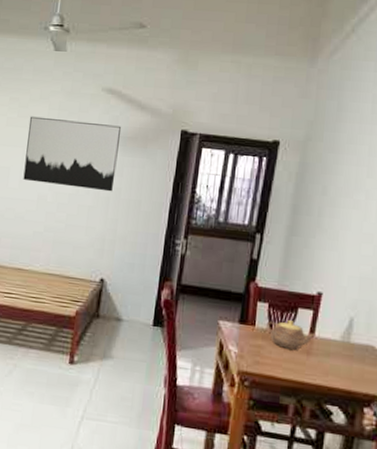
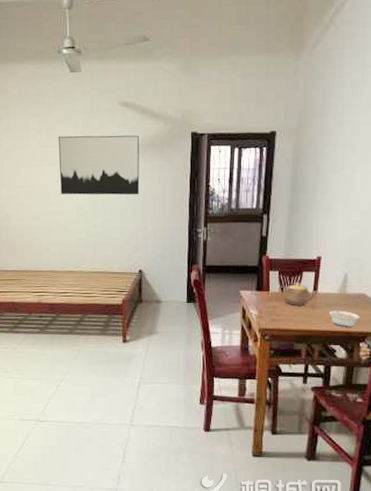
legume: none [326,357,366,386] -> present [328,307,360,327]

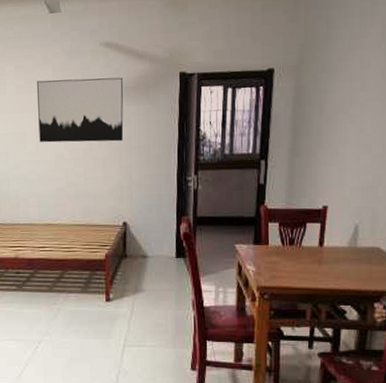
teapot: present [278,283,319,305] -> none [278,235,326,261]
legume: present [328,307,360,327] -> none [337,262,374,285]

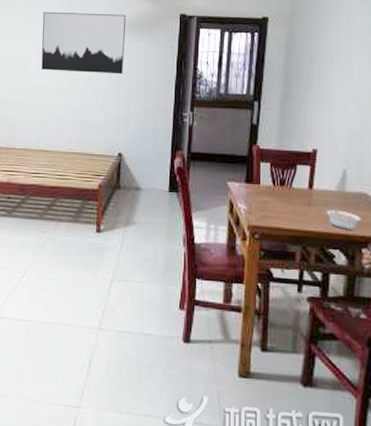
legume: none [337,262,374,285] -> present [326,206,361,230]

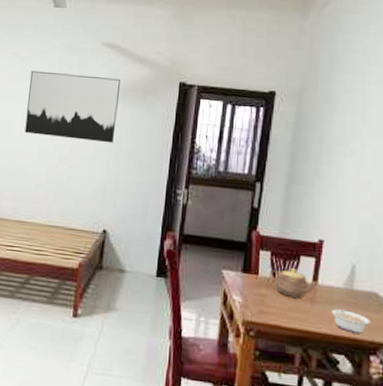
teapot: none [269,177,315,202] -> present [269,268,320,298]

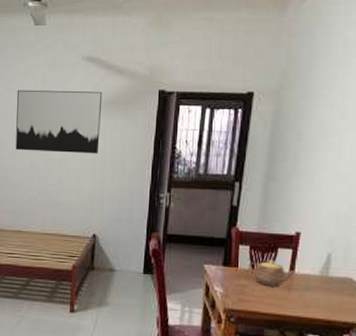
legume: present [331,305,370,334] -> none [307,291,345,315]

